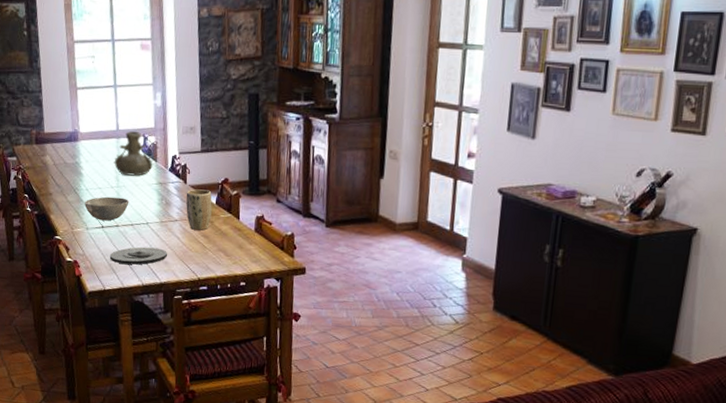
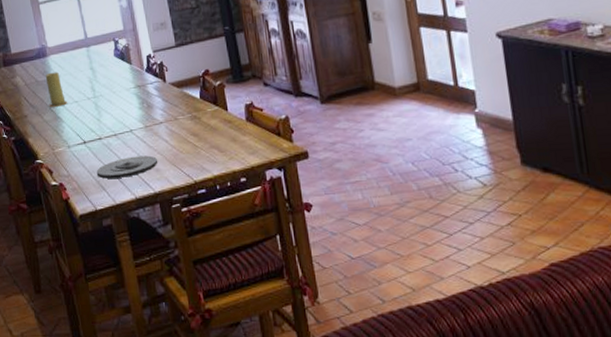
candle: none [73,157,92,190] -> present [45,72,68,107]
bowl: present [84,196,129,221] -> none [62,107,109,136]
vase: present [114,131,154,176] -> none [86,37,129,84]
plant pot: present [186,189,212,231] -> none [167,85,198,130]

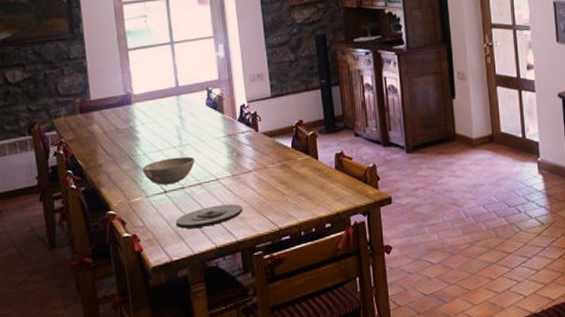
candle: present [45,72,68,107] -> none [127,120,151,156]
bowl: none [62,107,109,136] -> present [143,156,195,185]

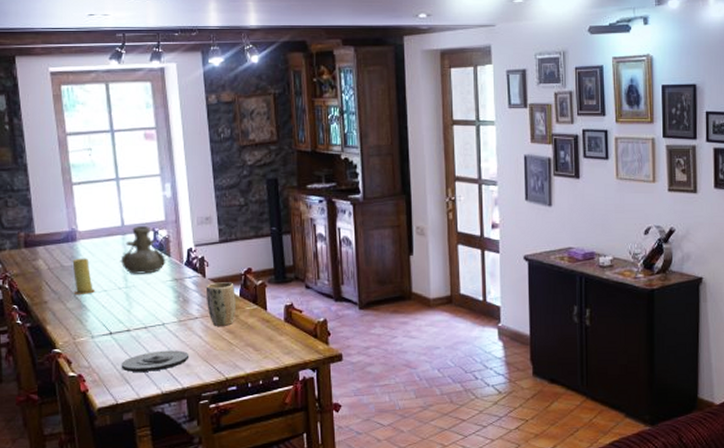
candle: none [127,120,151,156] -> present [72,258,96,294]
bowl: present [143,156,195,185] -> none [88,299,141,326]
vase: none [175,86,221,133] -> present [120,226,168,274]
plant pot: none [258,134,288,178] -> present [205,282,236,326]

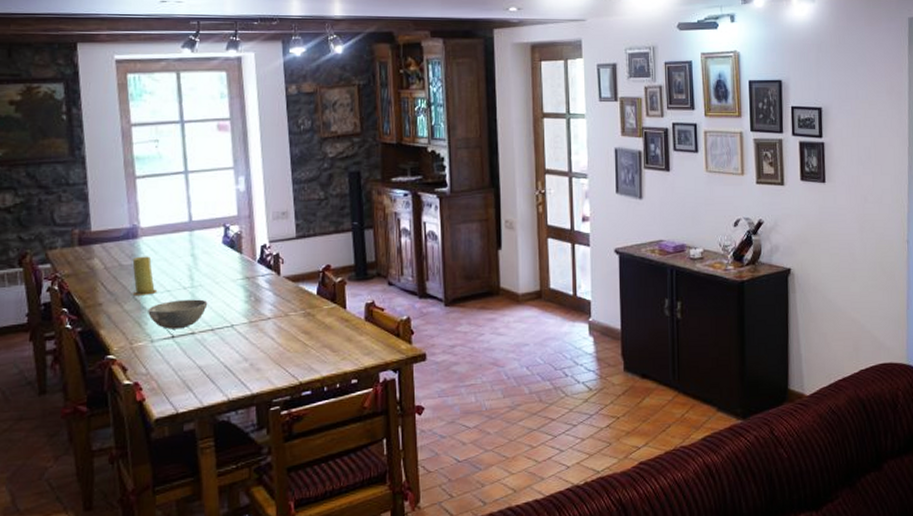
bowl: none [88,299,141,326] -> present [148,299,208,329]
vase: present [120,226,168,274] -> none [186,222,239,273]
plate: present [121,350,190,372] -> none [183,353,260,378]
plant pot: present [205,282,236,326] -> none [280,280,313,327]

